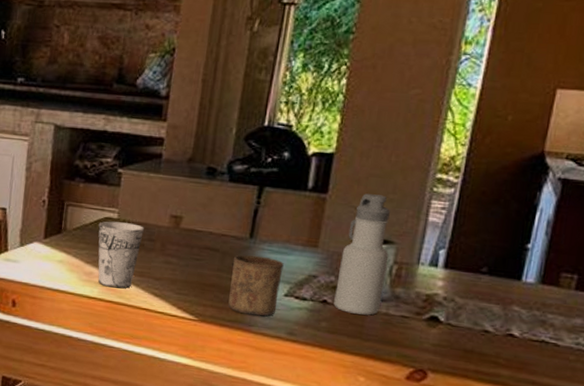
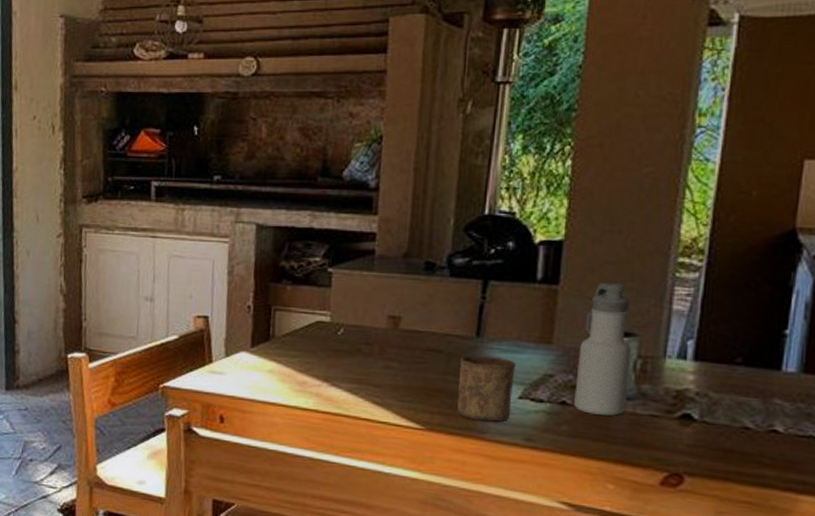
cup: present [98,221,144,289] -> none [309,325,360,398]

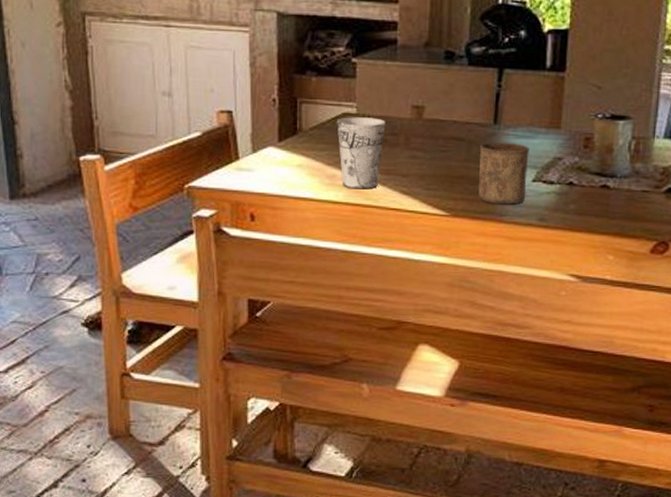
cup: none [309,325,360,398] -> present [337,117,386,190]
water bottle: present [574,283,632,416] -> none [580,70,627,193]

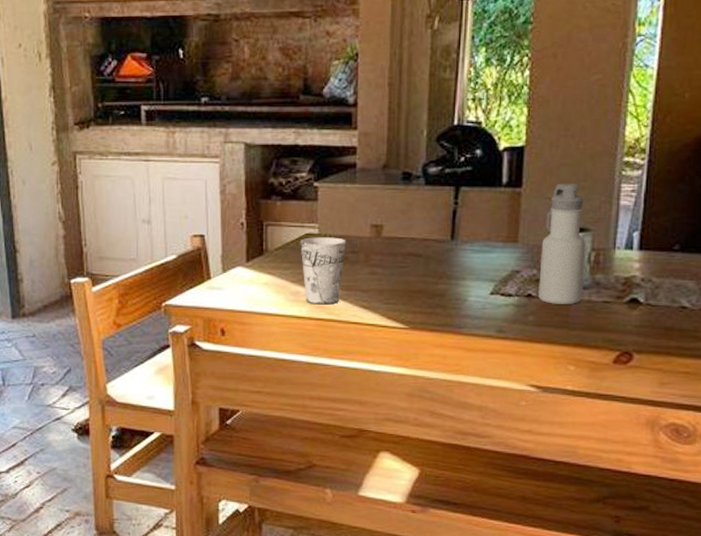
cup: present [478,141,529,205] -> none [437,256,487,317]
water bottle: none [580,70,627,193] -> present [538,184,586,304]

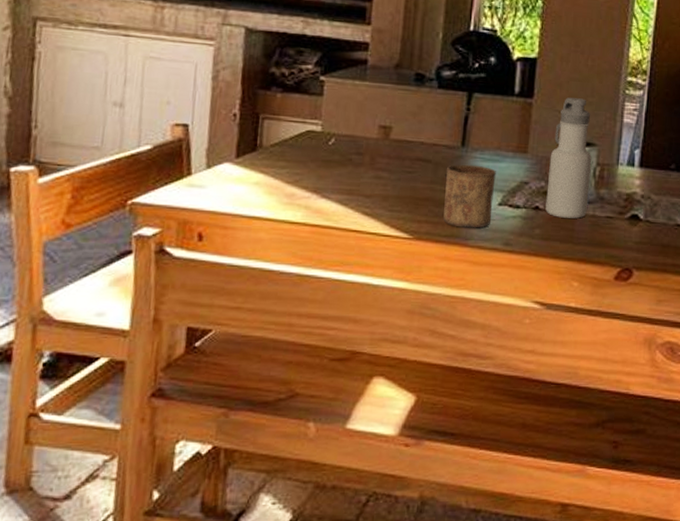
cup: present [300,237,346,305] -> none [299,134,351,210]
cup: none [437,256,487,317] -> present [443,164,496,228]

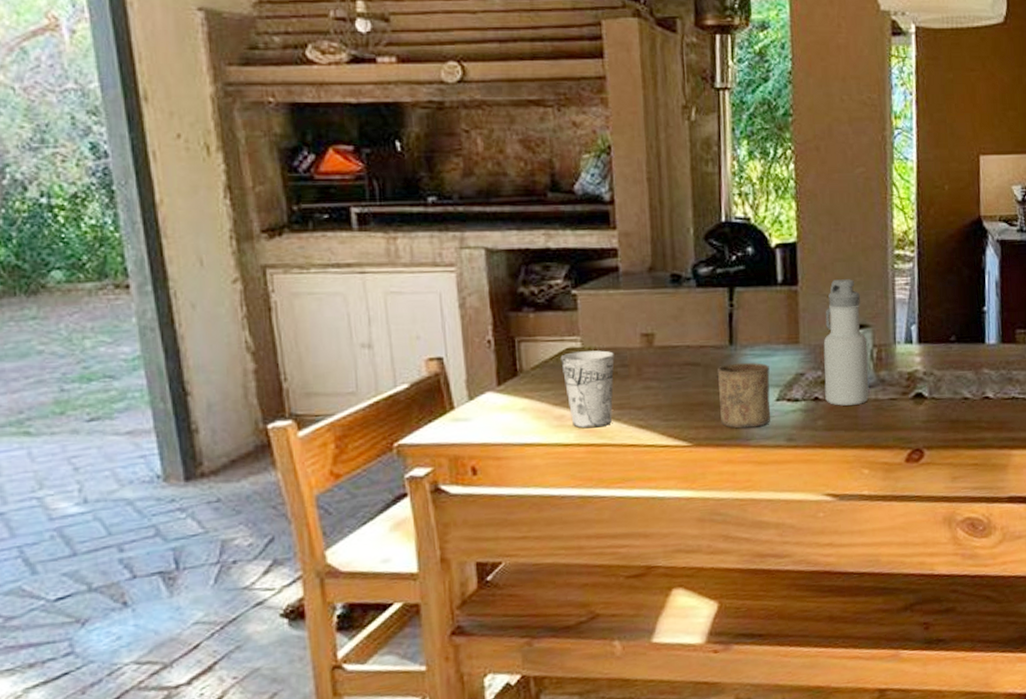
cup: none [299,134,351,210] -> present [560,350,615,429]

